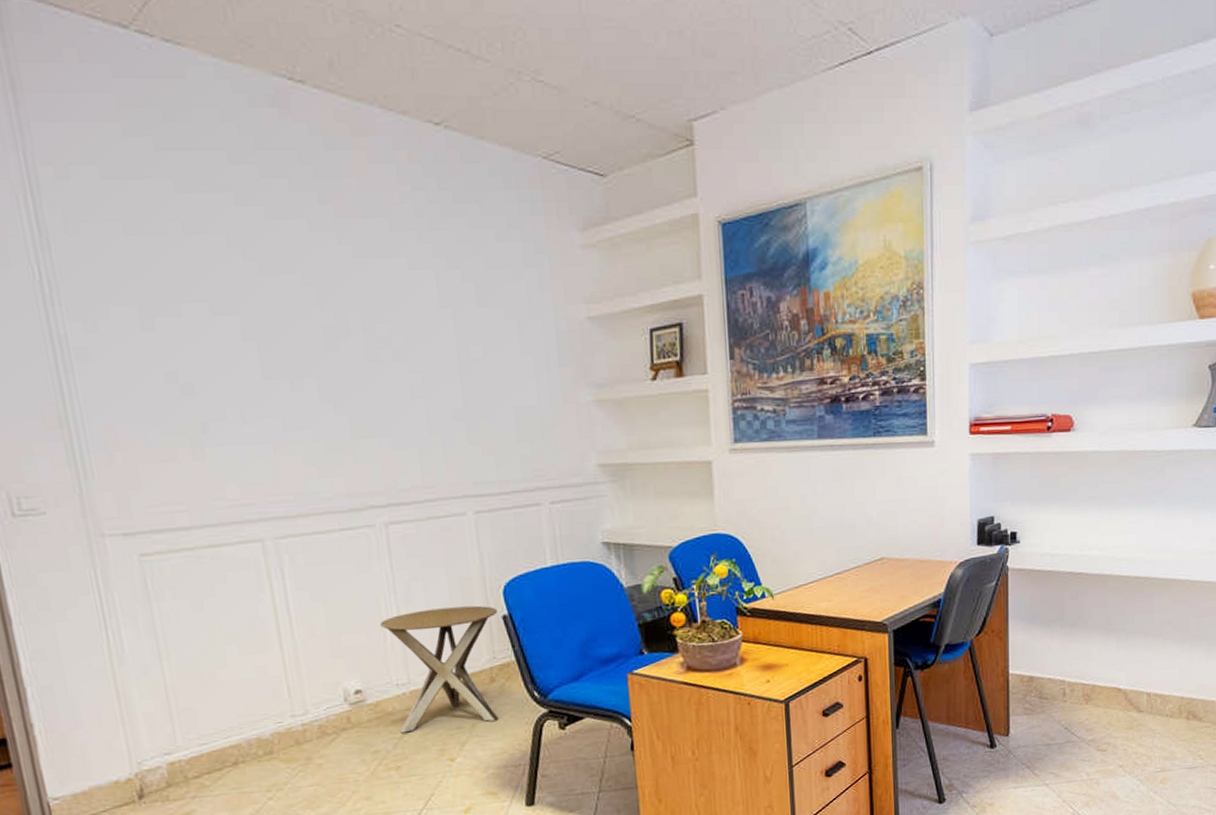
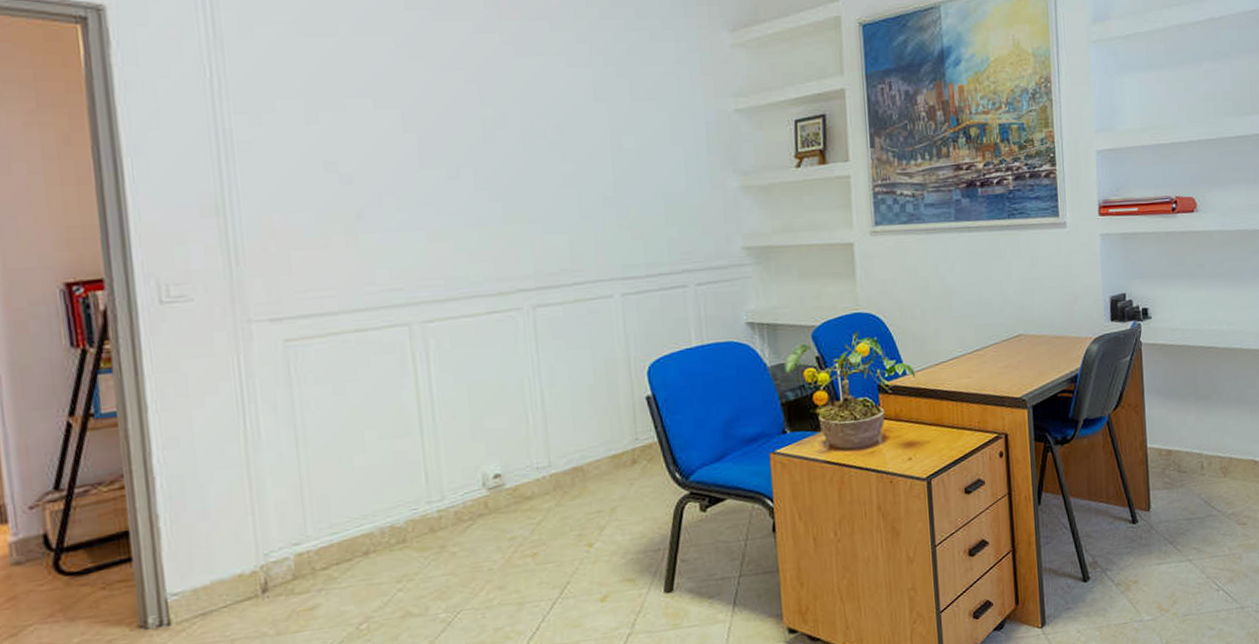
side table: present [379,605,499,733] -> none [522,386,642,519]

